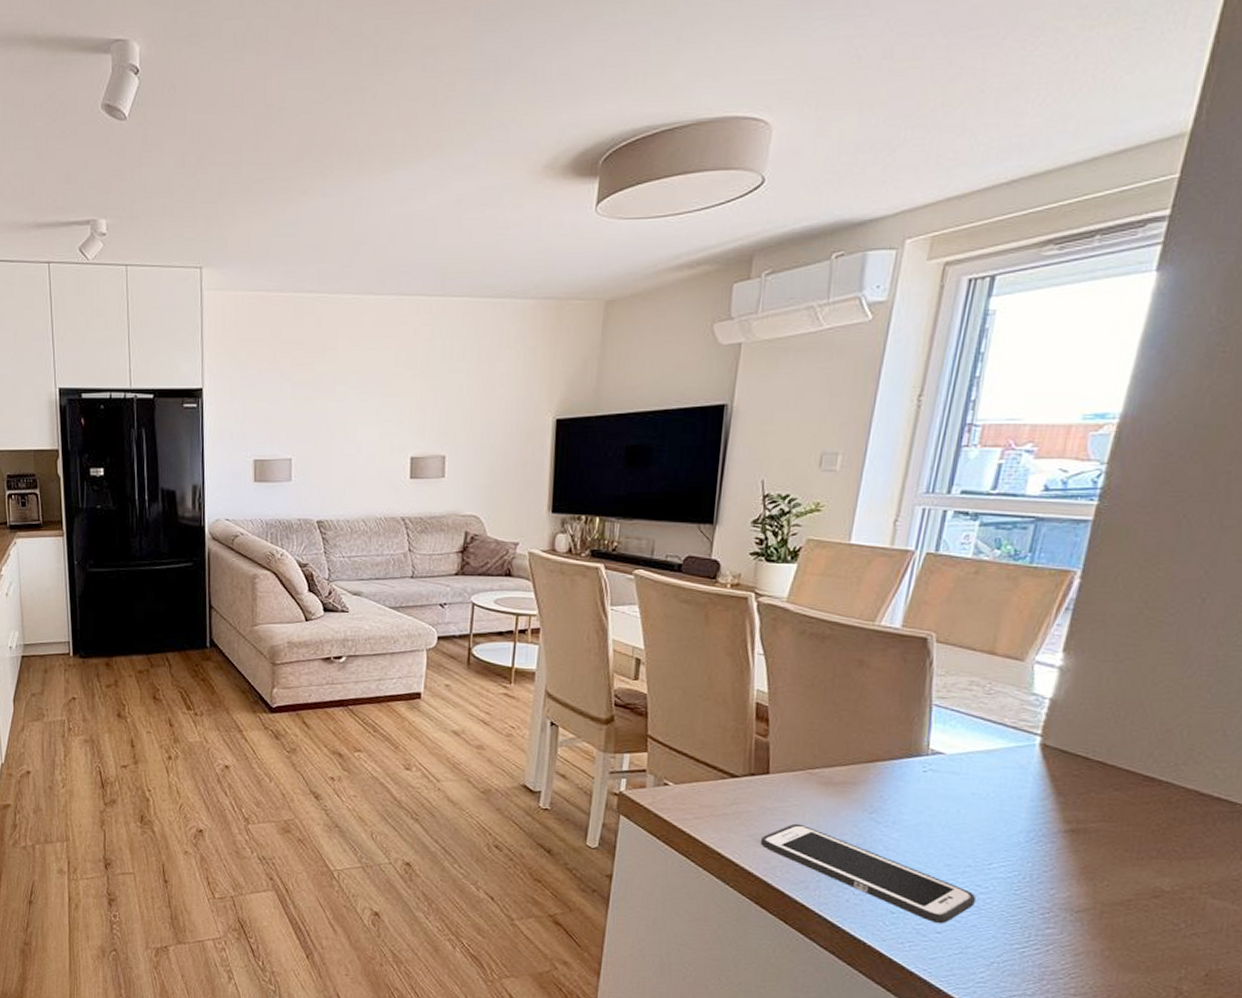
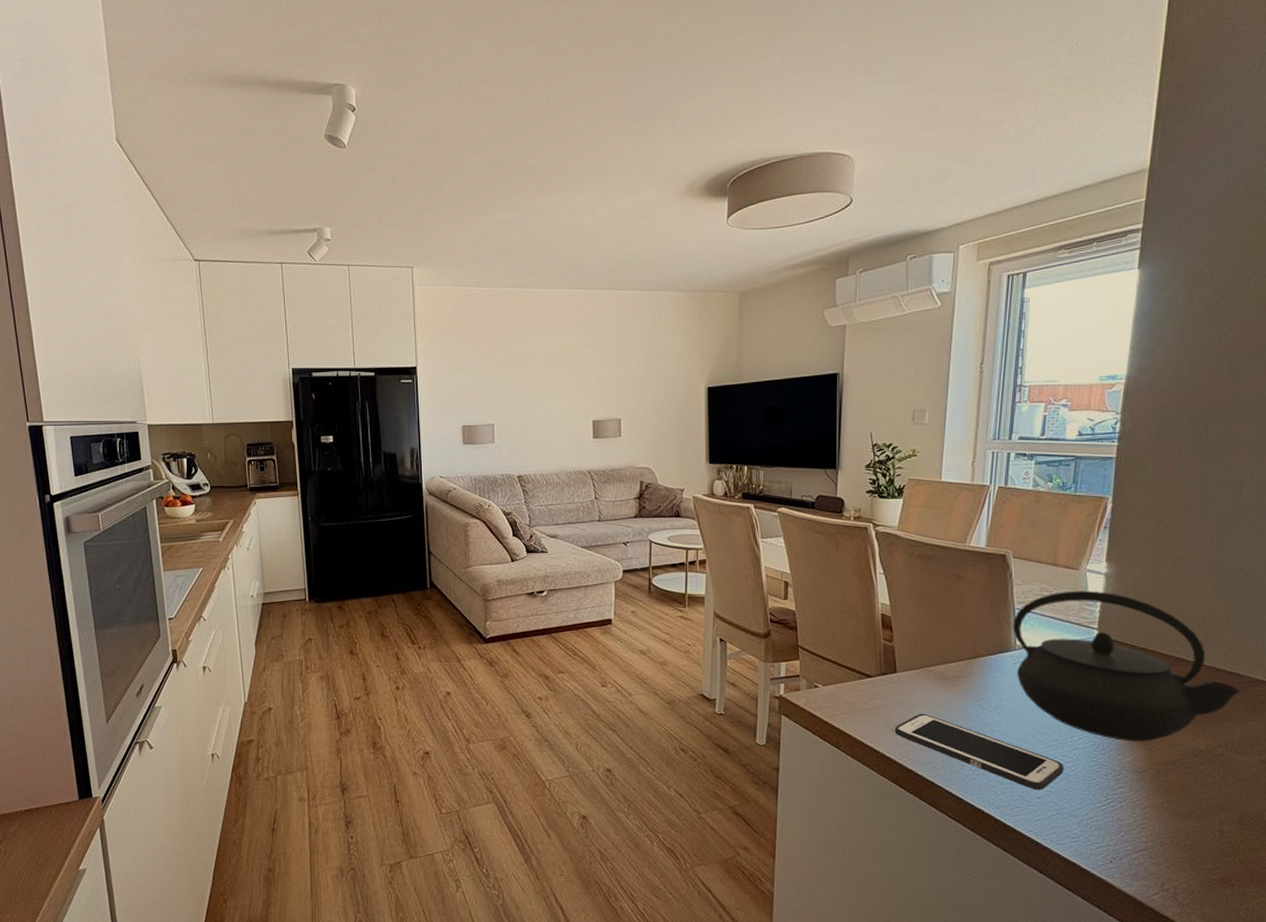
kettle: none [926,686,1232,876] -> present [1013,590,1242,742]

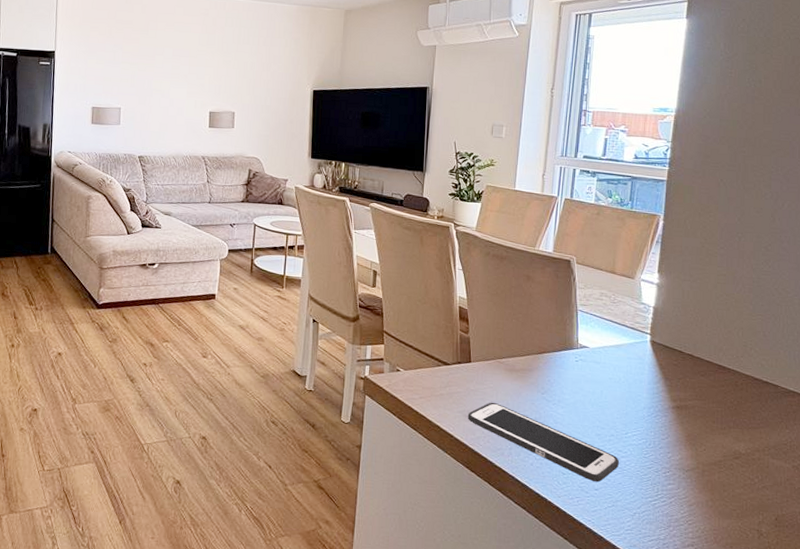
kettle: present [1013,590,1242,742] -> none [575,297,777,442]

